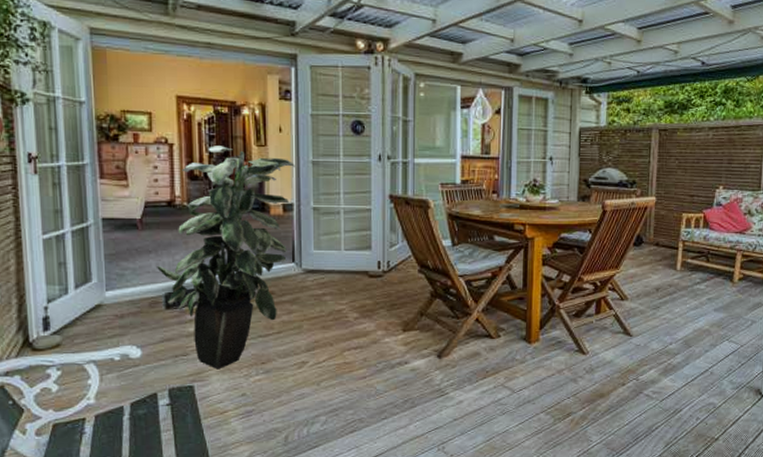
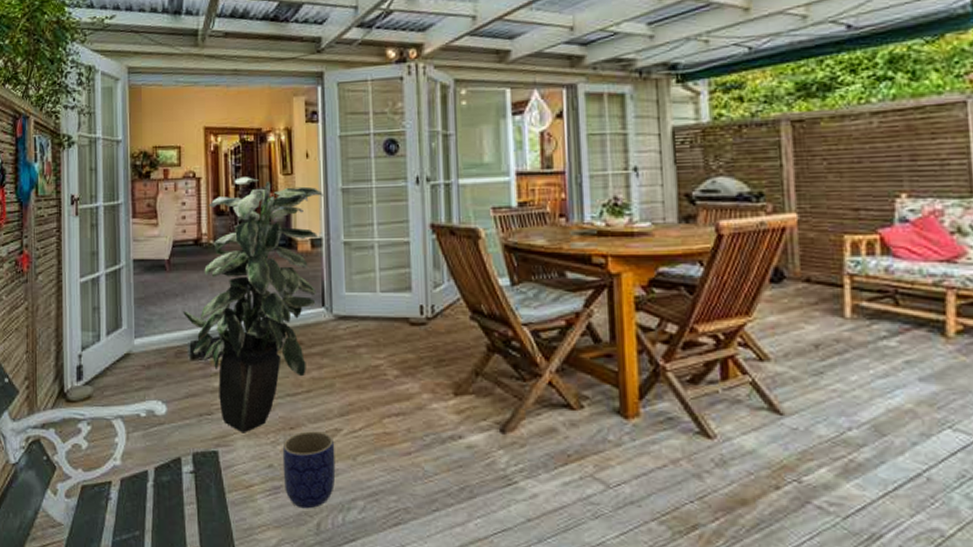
planter: none [254,364,302,426] -> present [282,431,336,509]

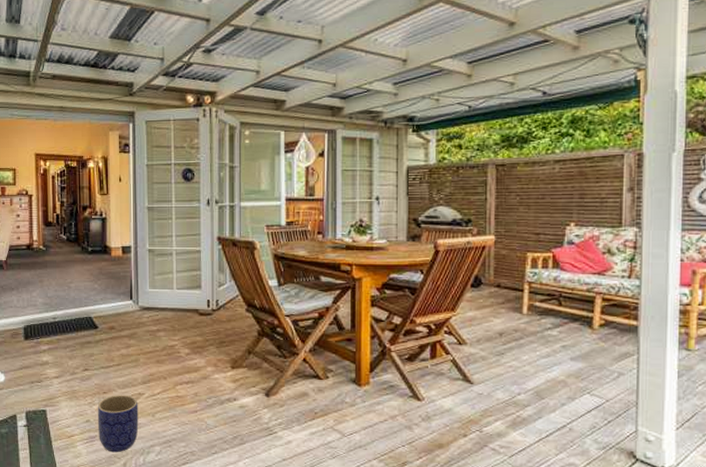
indoor plant: present [183,177,323,433] -> none [18,195,133,397]

